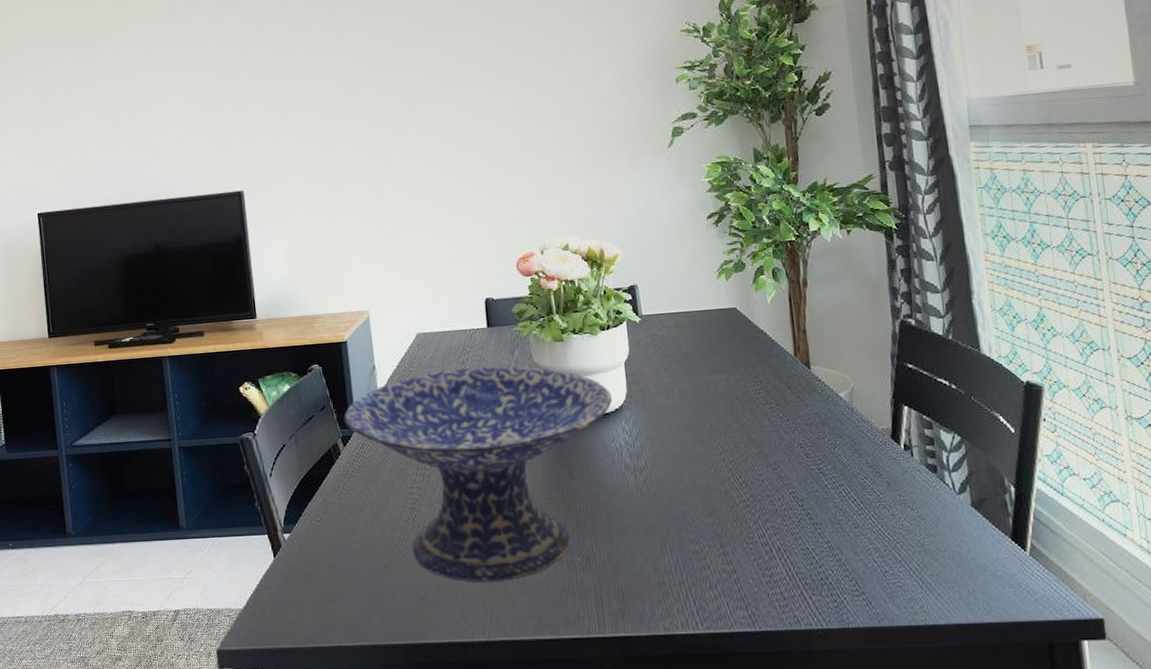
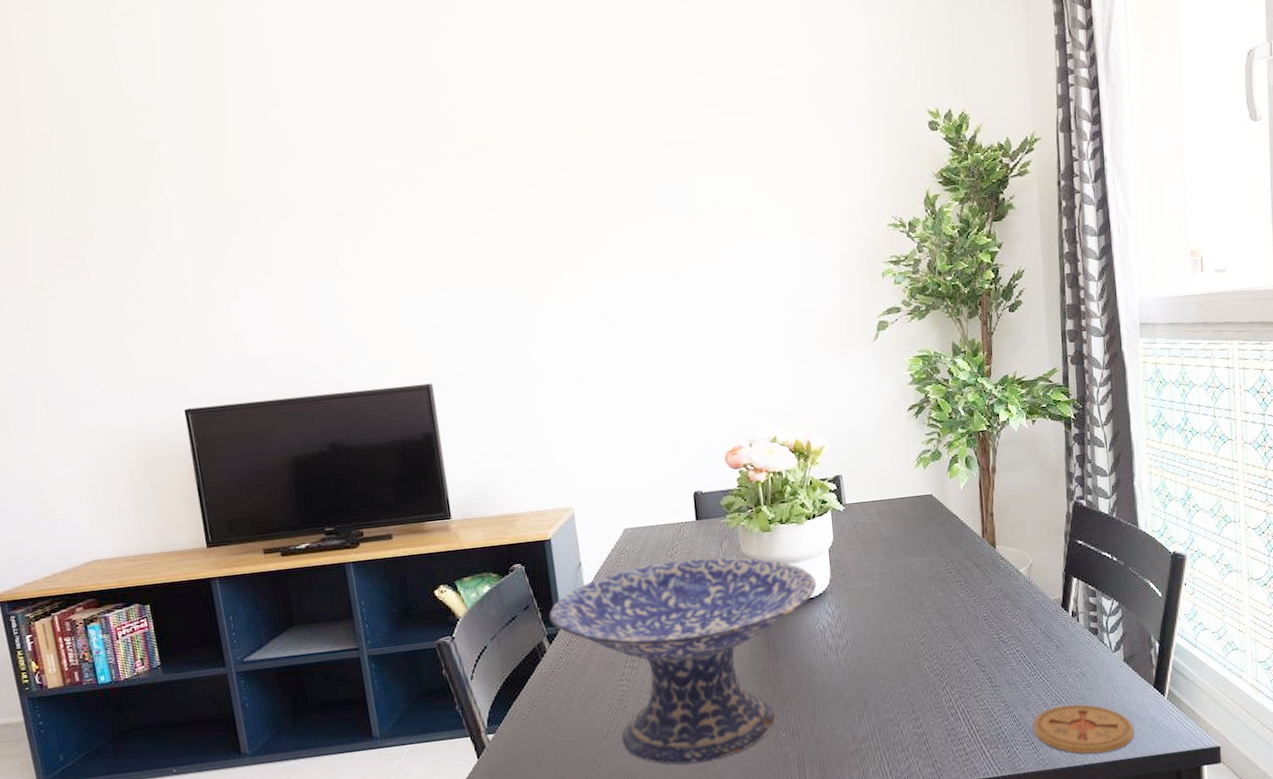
coaster: none [862,552,990,613] -> present [1033,704,1135,754]

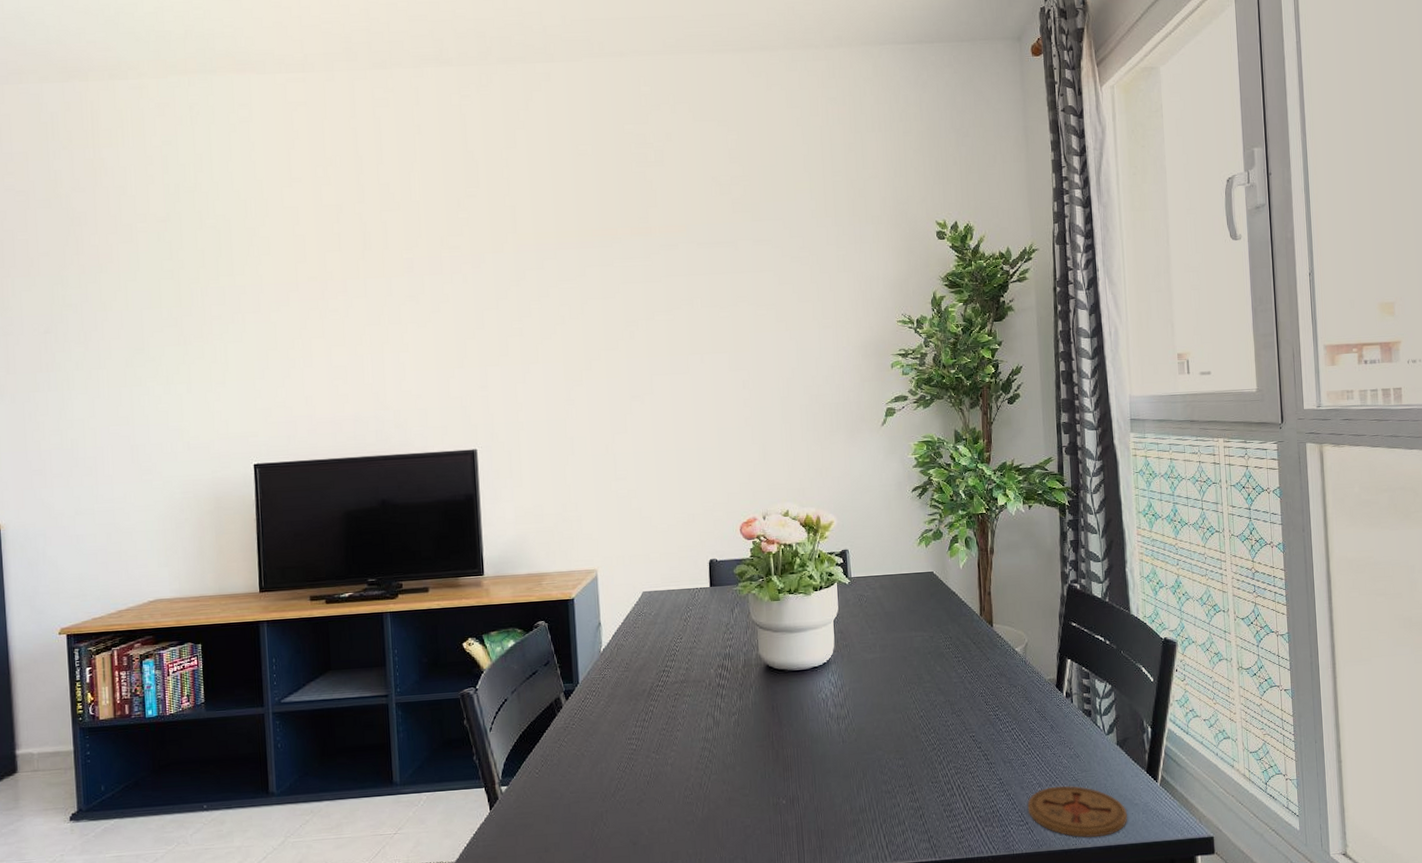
decorative bowl: present [549,557,817,765] -> none [567,623,822,827]

